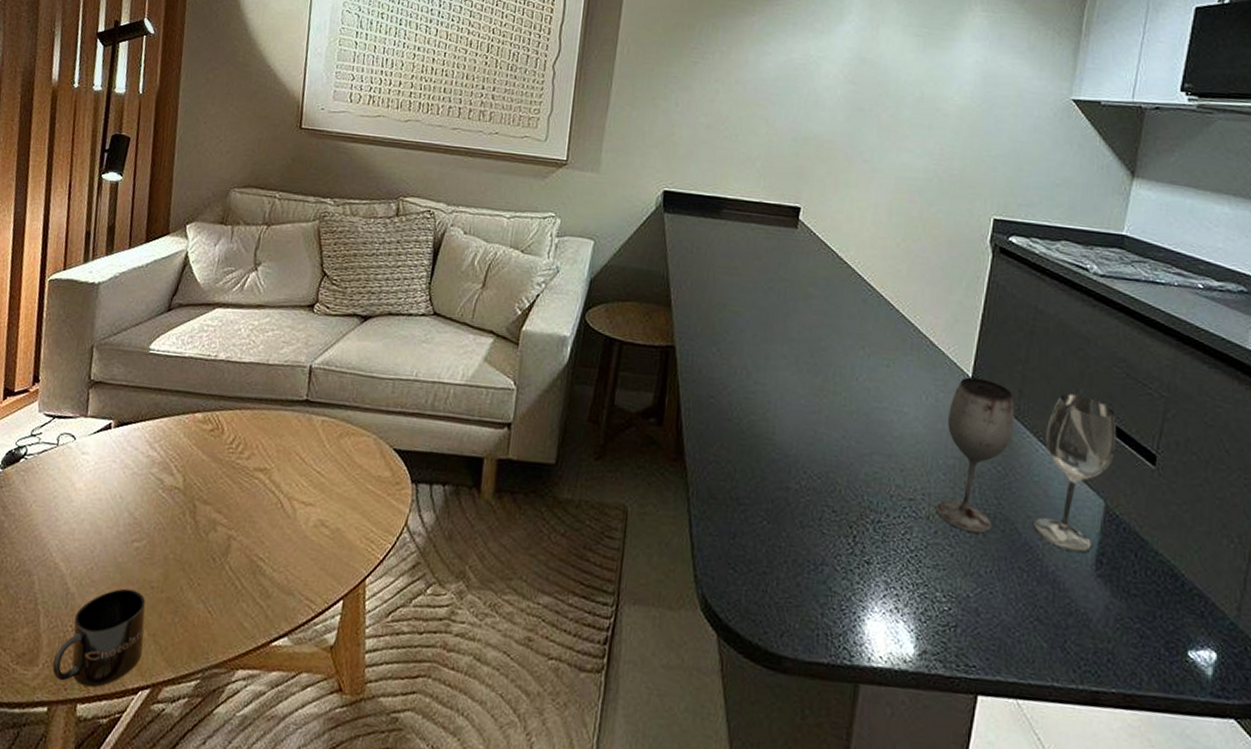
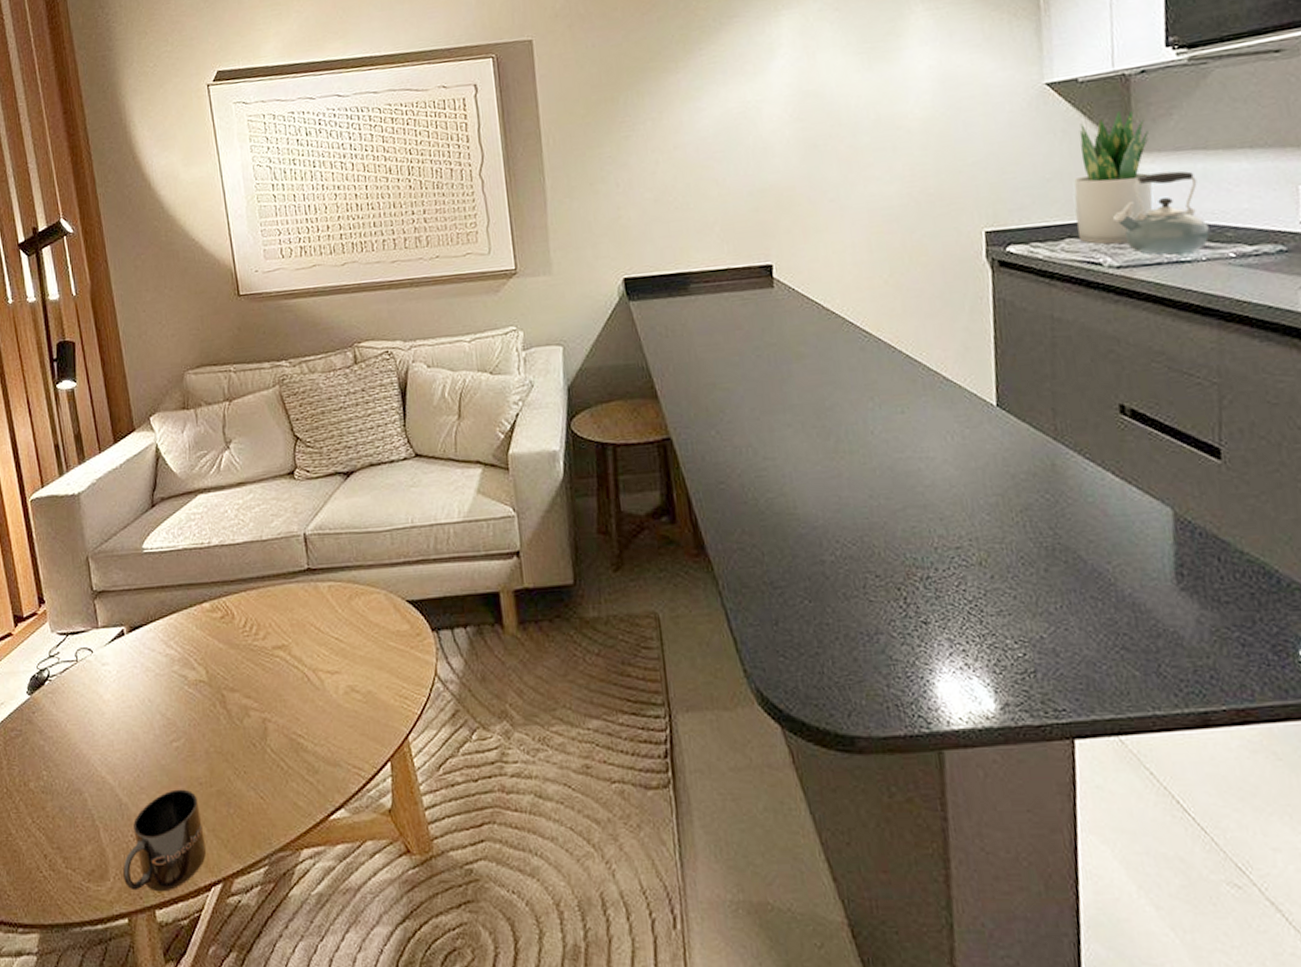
wineglass: present [936,377,1117,554] -> none [978,400,1174,570]
planter: none [1073,137,1151,255] -> present [1074,110,1154,245]
kettle: none [1105,198,1185,277] -> present [1112,171,1210,255]

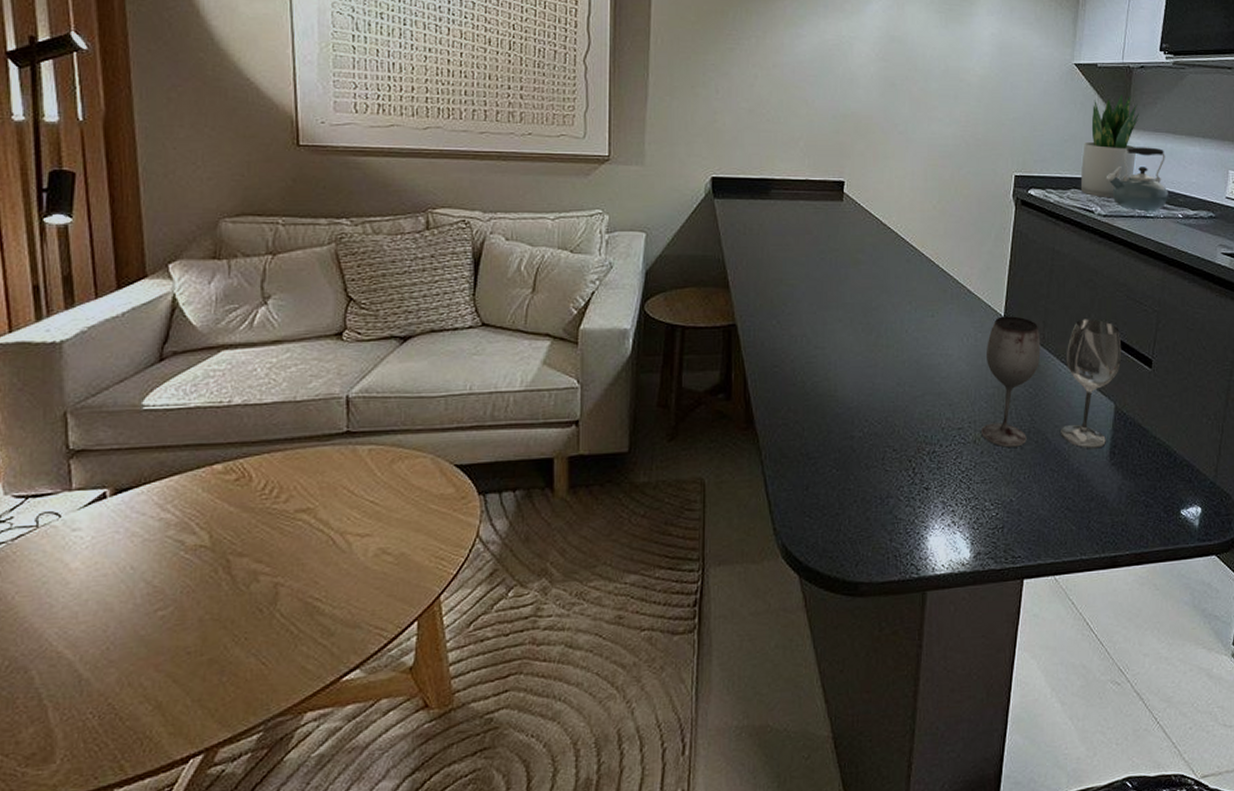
mug: present [123,789,207,892] -> none [75,659,188,771]
wineglass: none [978,400,1174,570] -> present [981,316,1122,449]

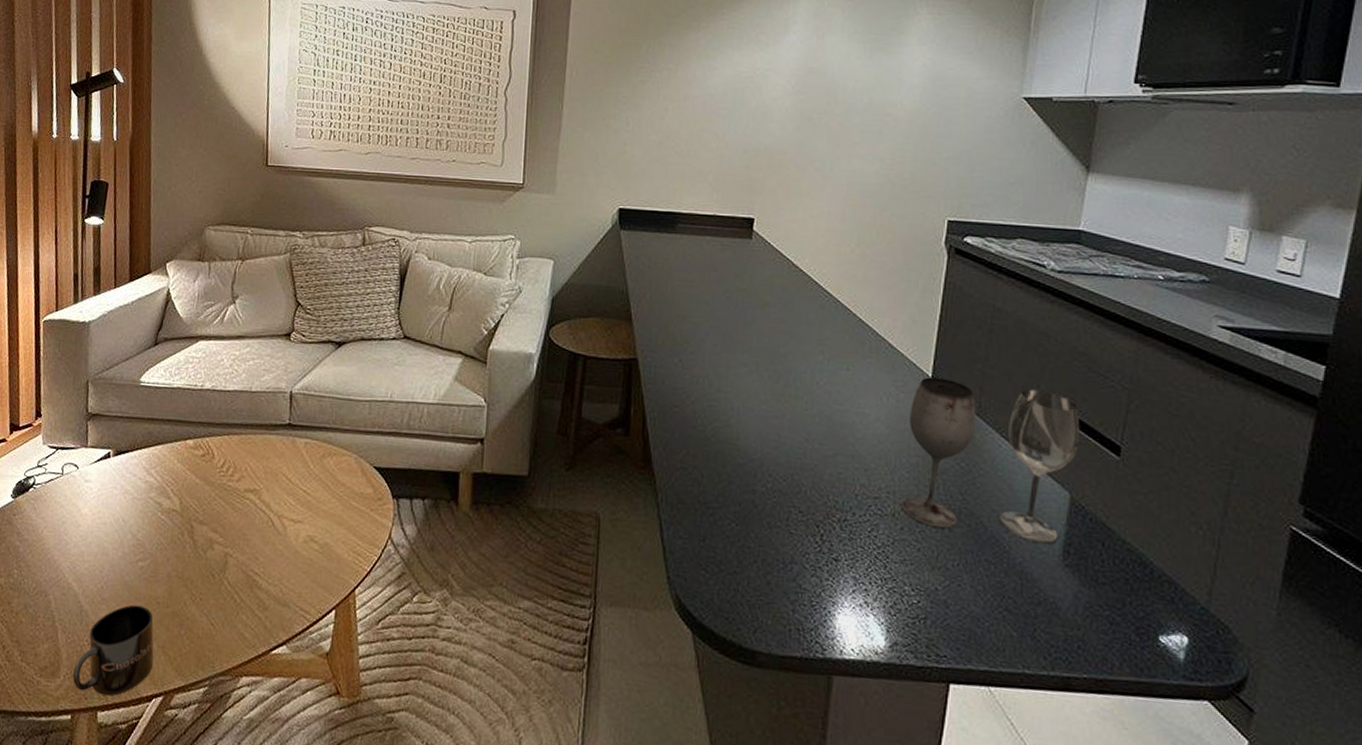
mug: none [75,659,188,771] -> present [73,604,154,696]
planter: present [1080,94,1139,197] -> none [1029,132,1106,251]
kettle: present [1106,147,1168,211] -> none [1061,193,1144,270]

